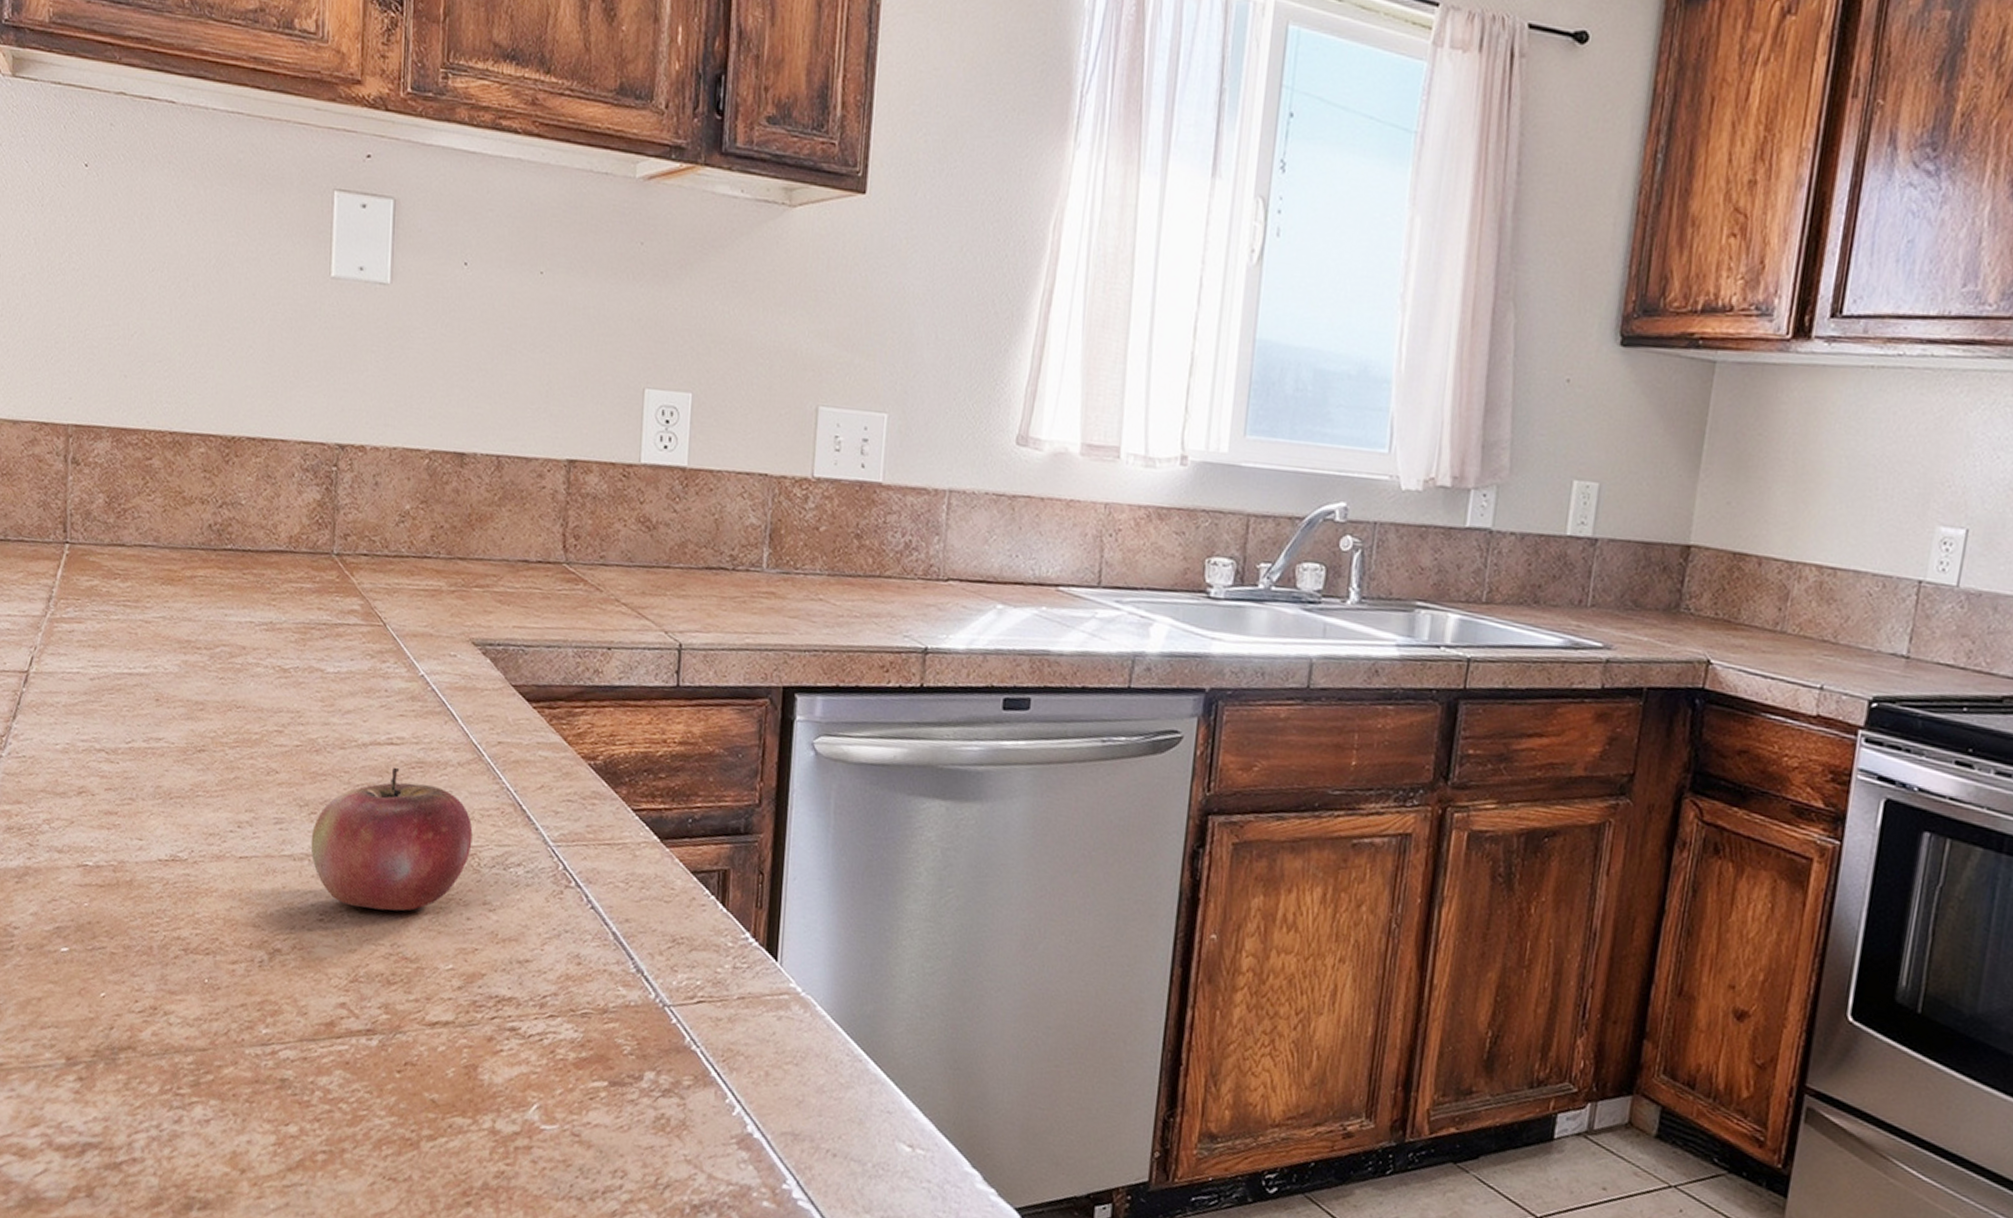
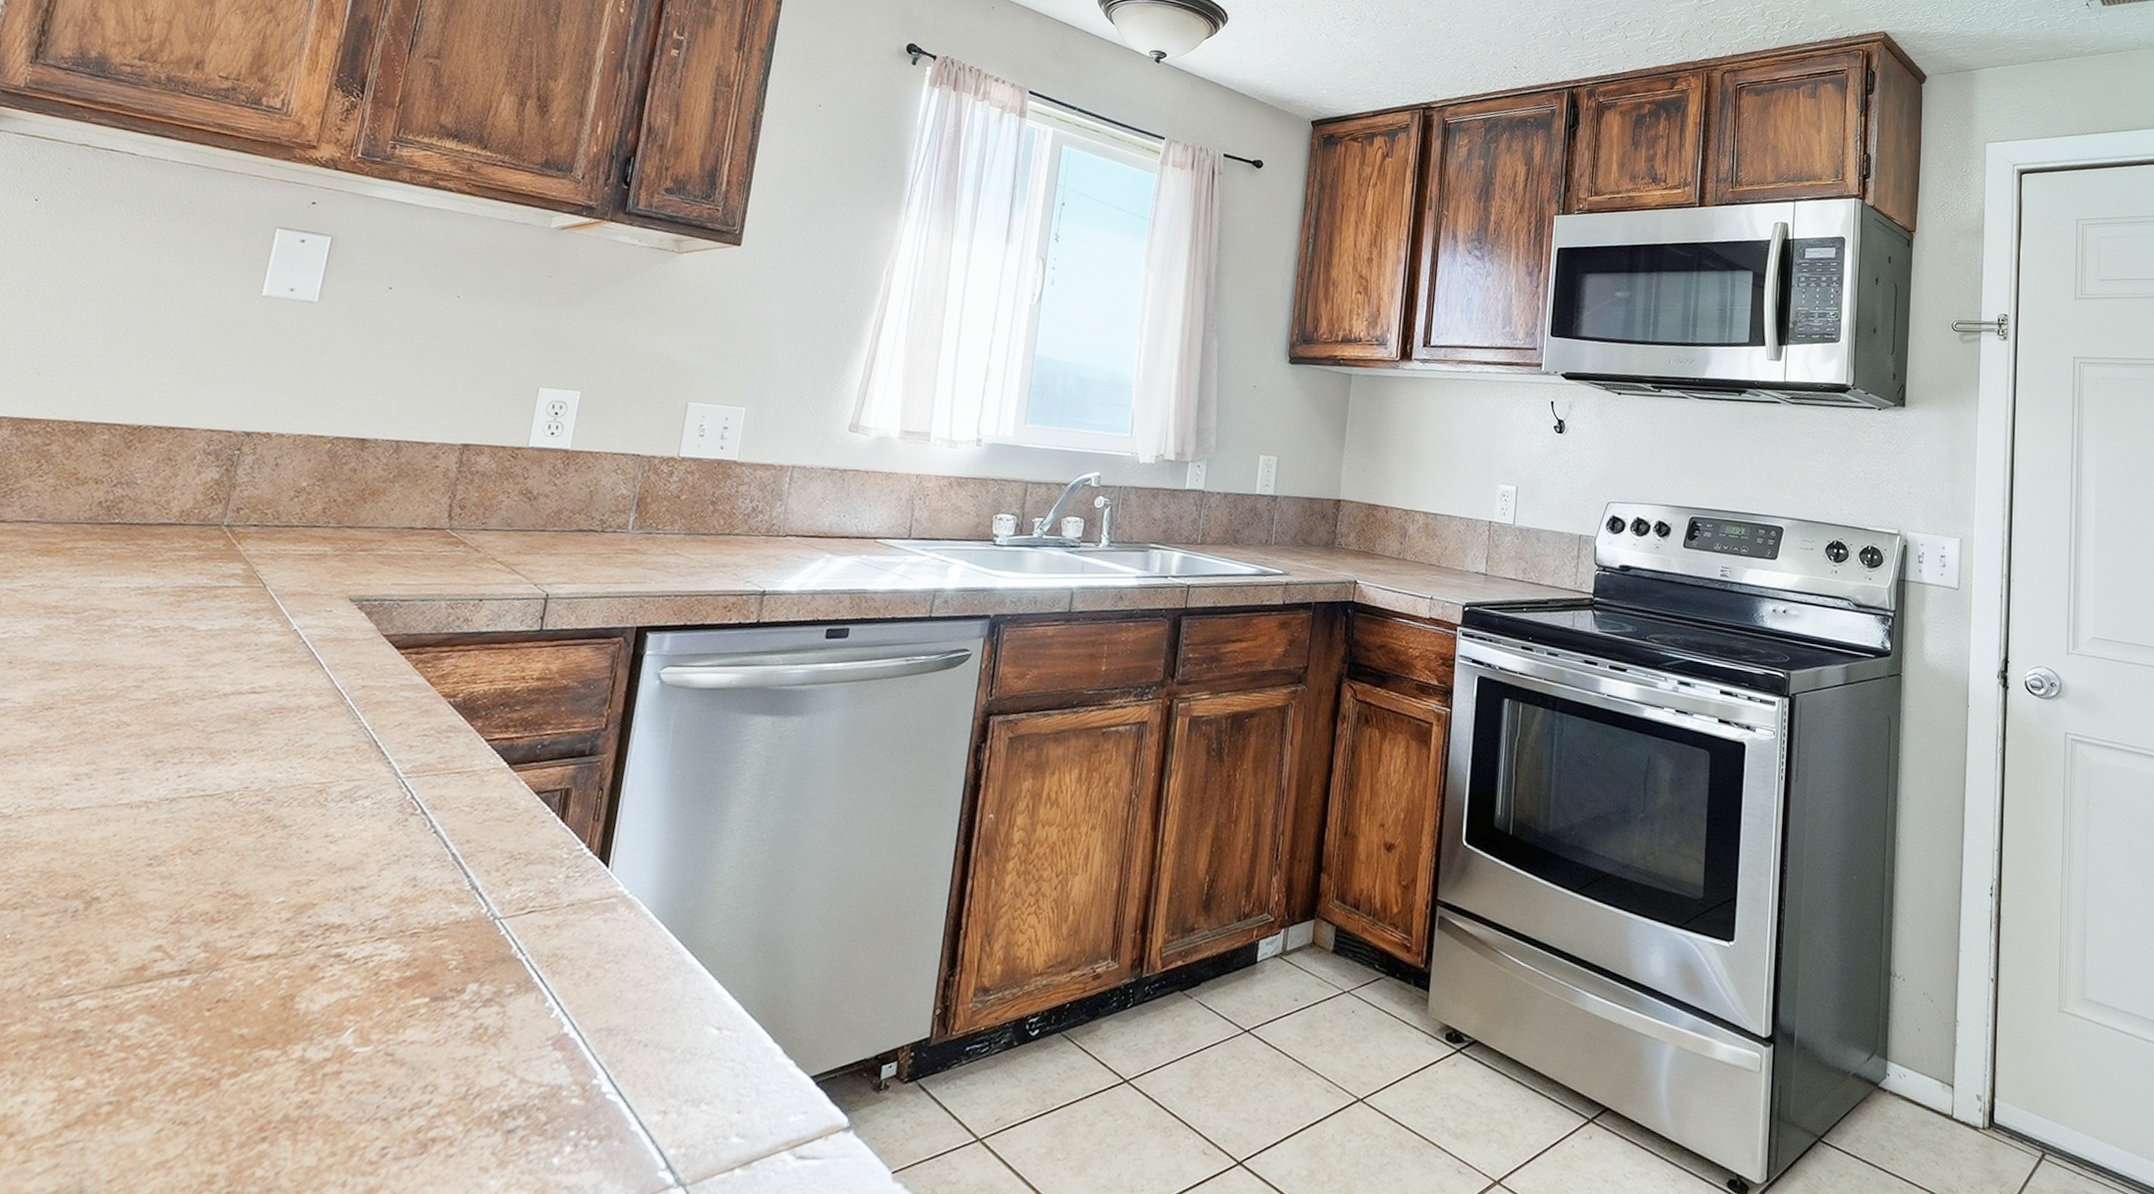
apple: present [310,766,473,911] -> none [150,713,325,850]

